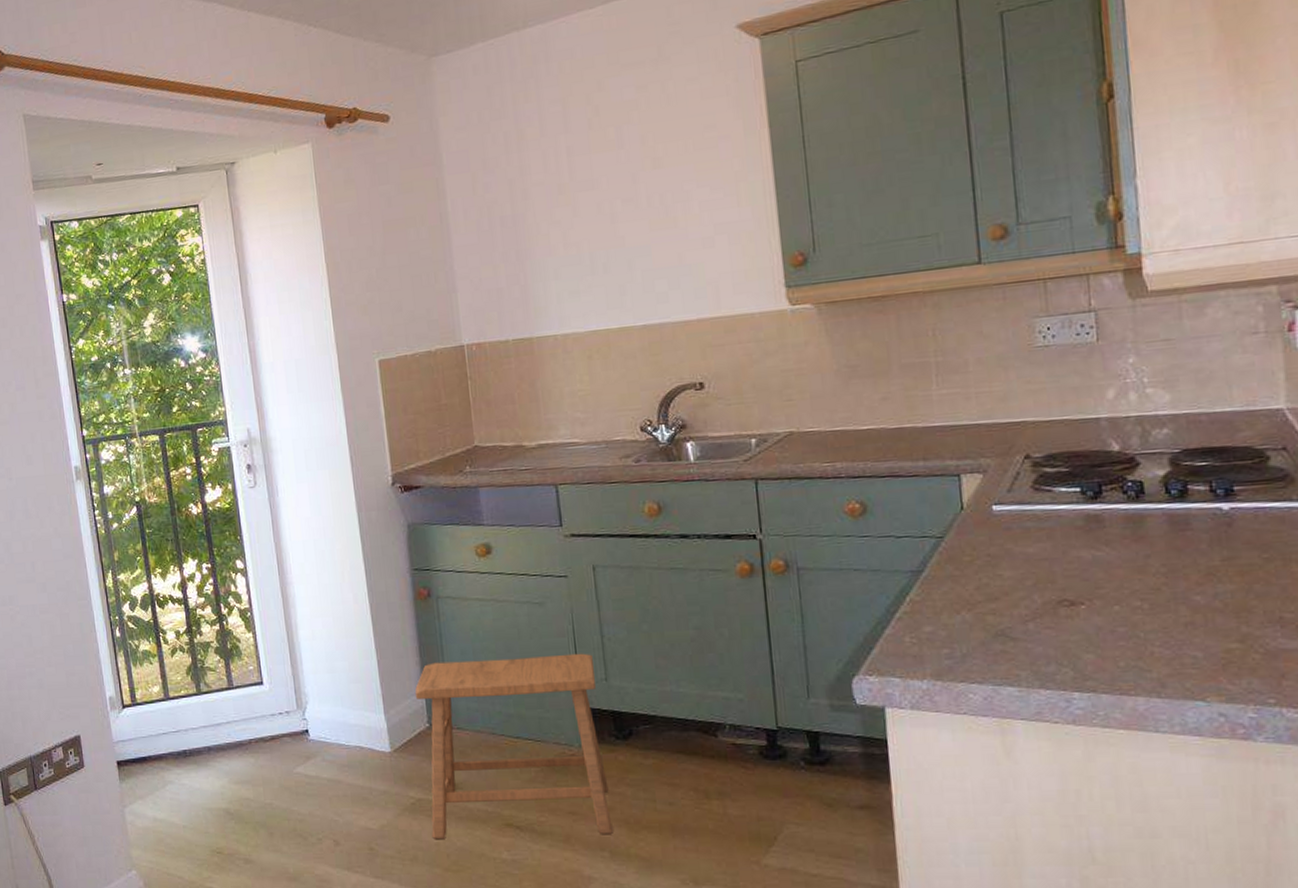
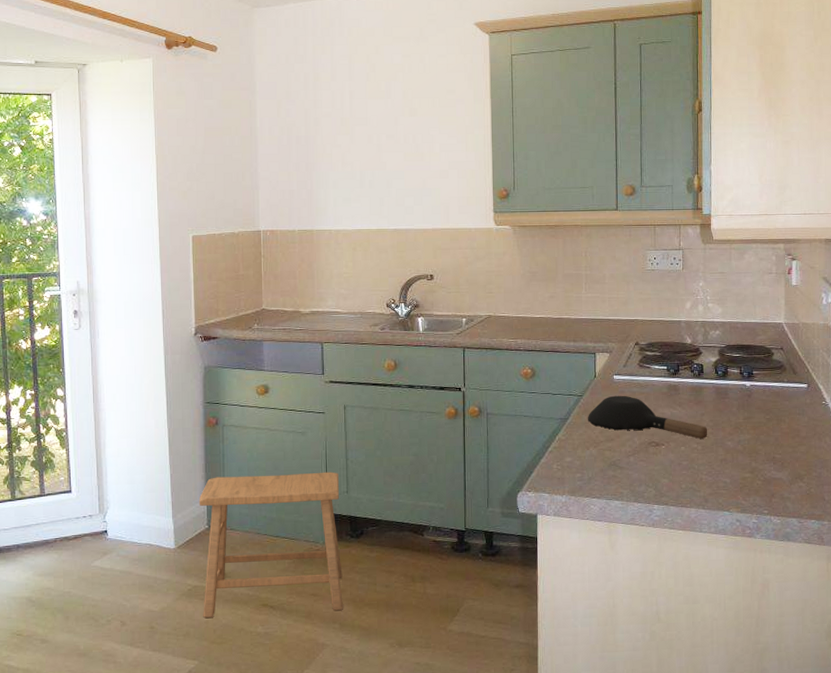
frying pan: none [954,533,1159,593] -> present [588,395,708,439]

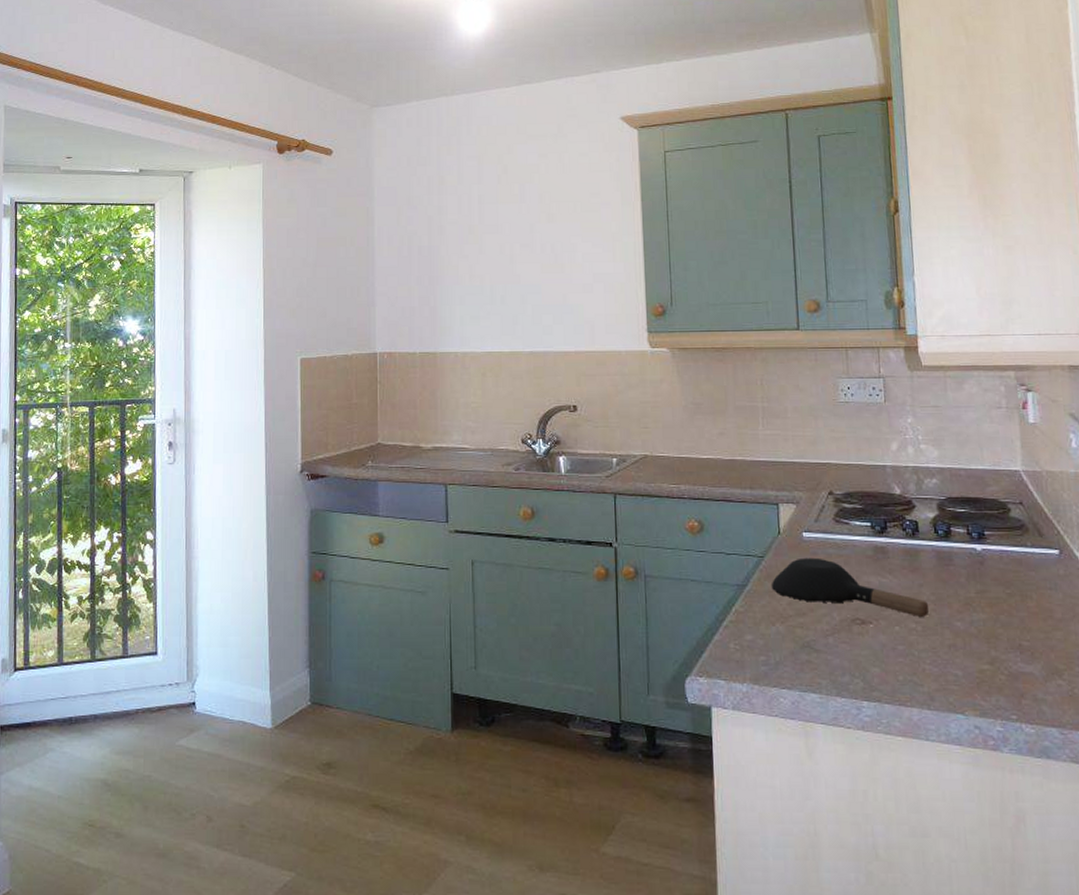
stool: present [198,471,343,618] -> none [300,641,470,818]

